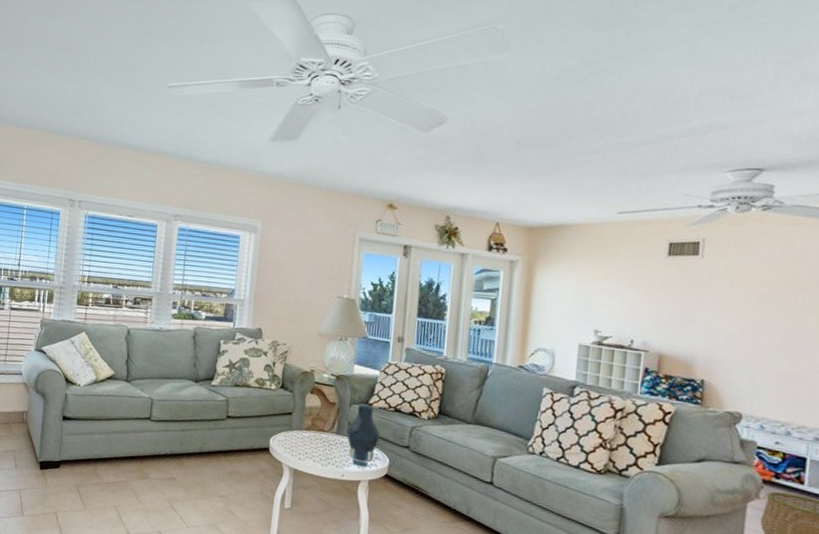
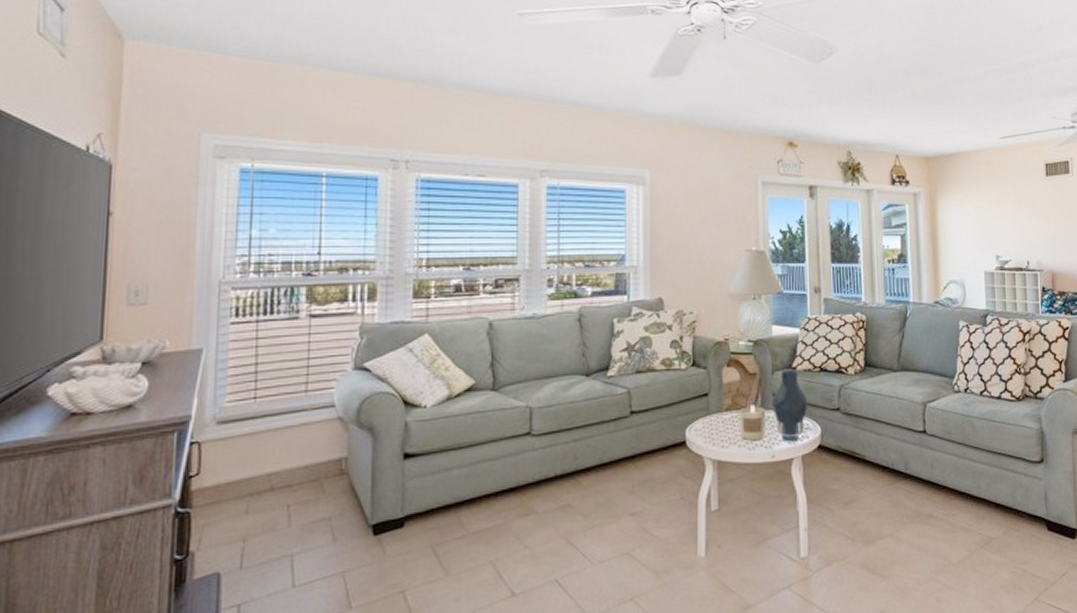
candle: none [316,429,341,460] -> present [740,405,766,441]

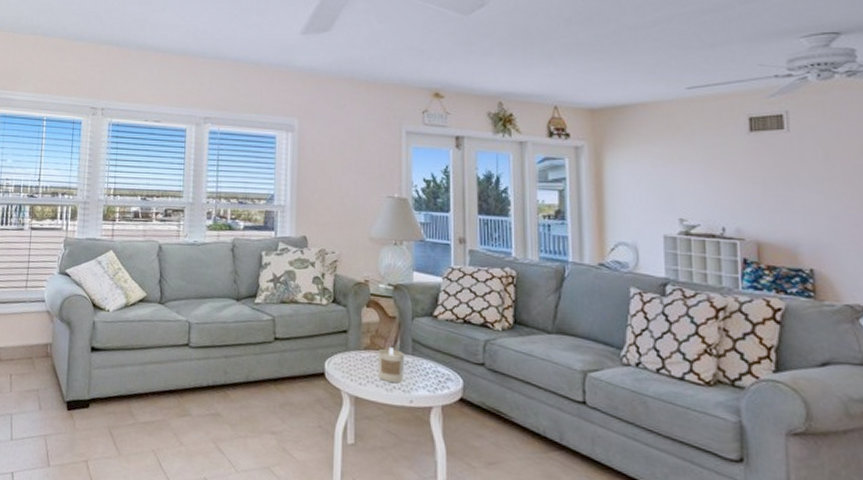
vase: present [772,369,808,441] -> none [411,316,450,389]

